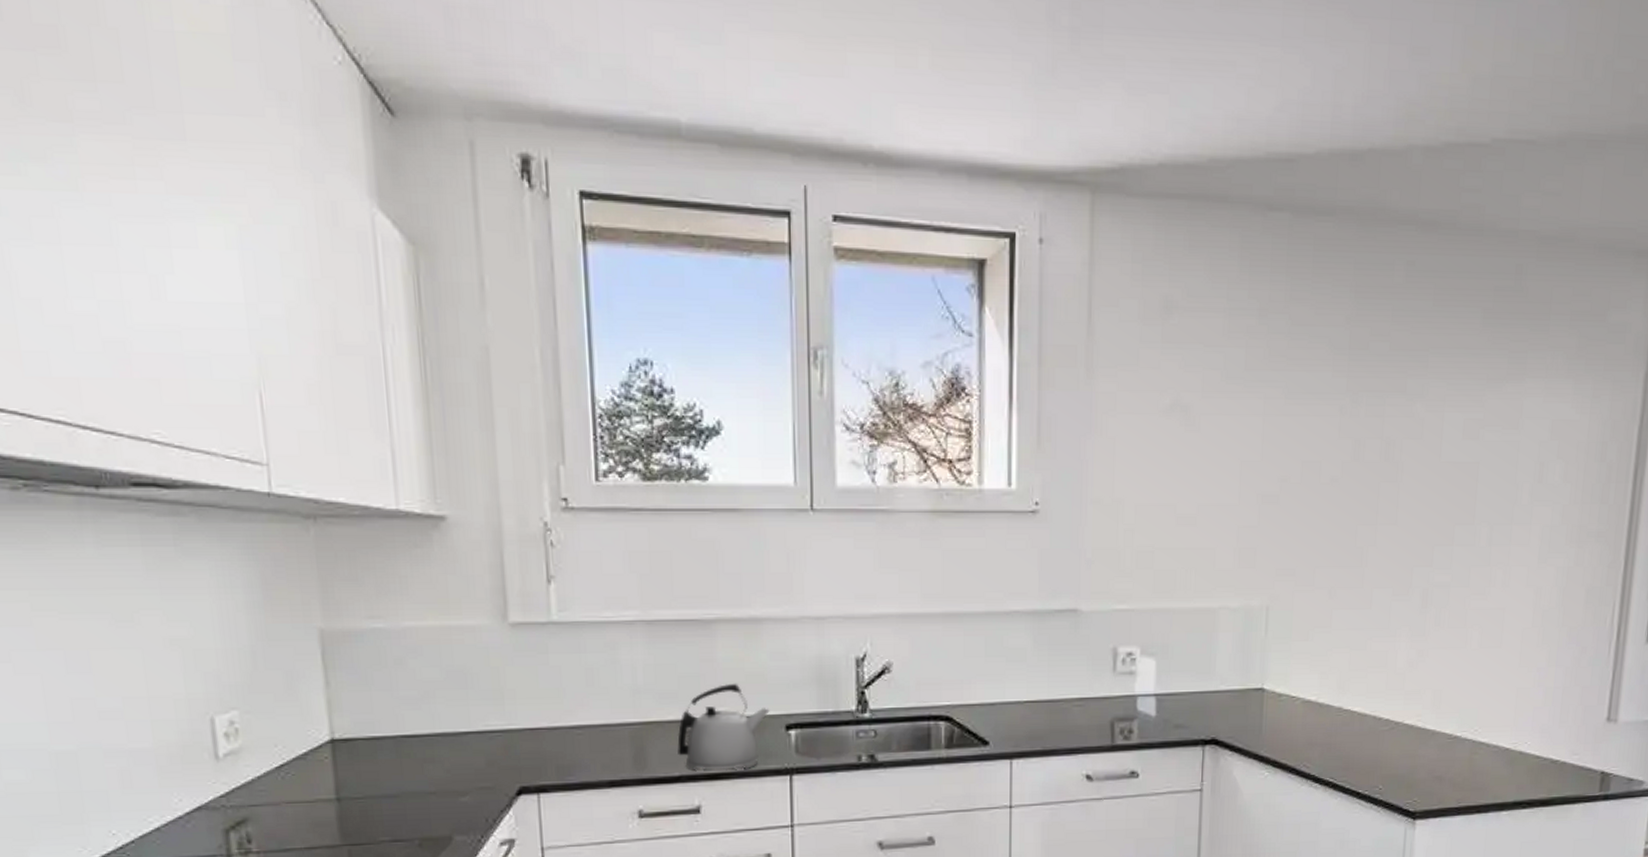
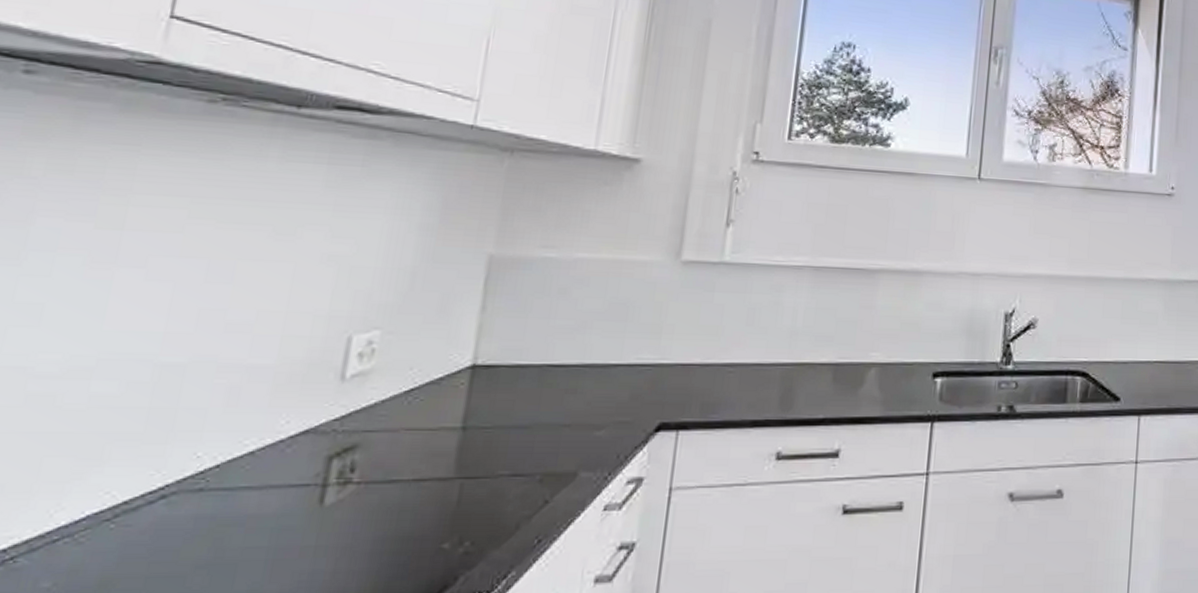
kettle: present [677,683,770,770] -> none [825,330,920,414]

